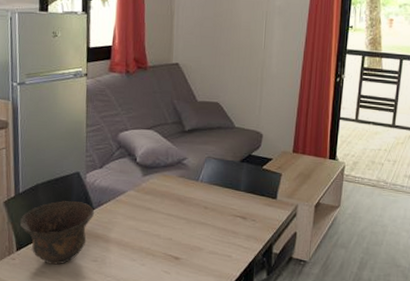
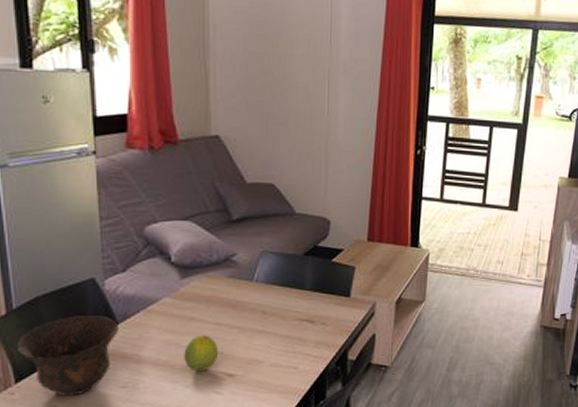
fruit: none [141,223,169,253] -> present [184,335,219,372]

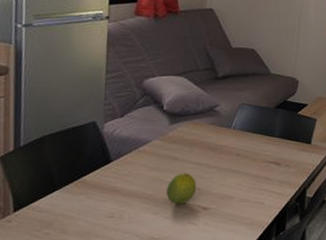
bowl: present [16,316,120,396] -> none [18,153,113,224]

